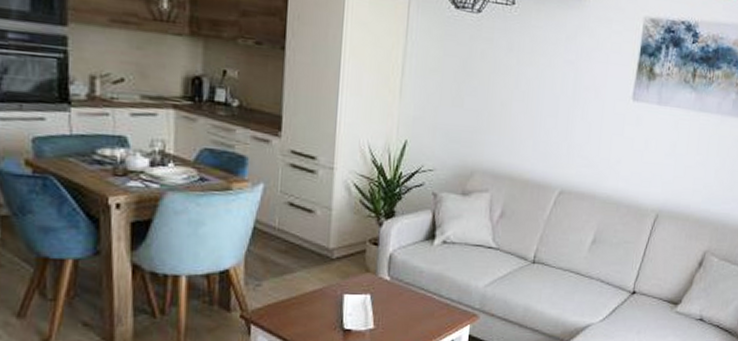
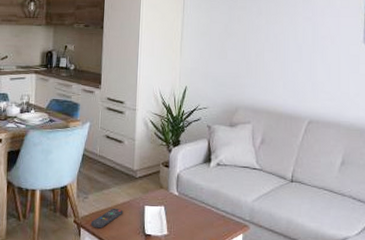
remote control: none [265,297,313,324] -> present [90,208,123,229]

